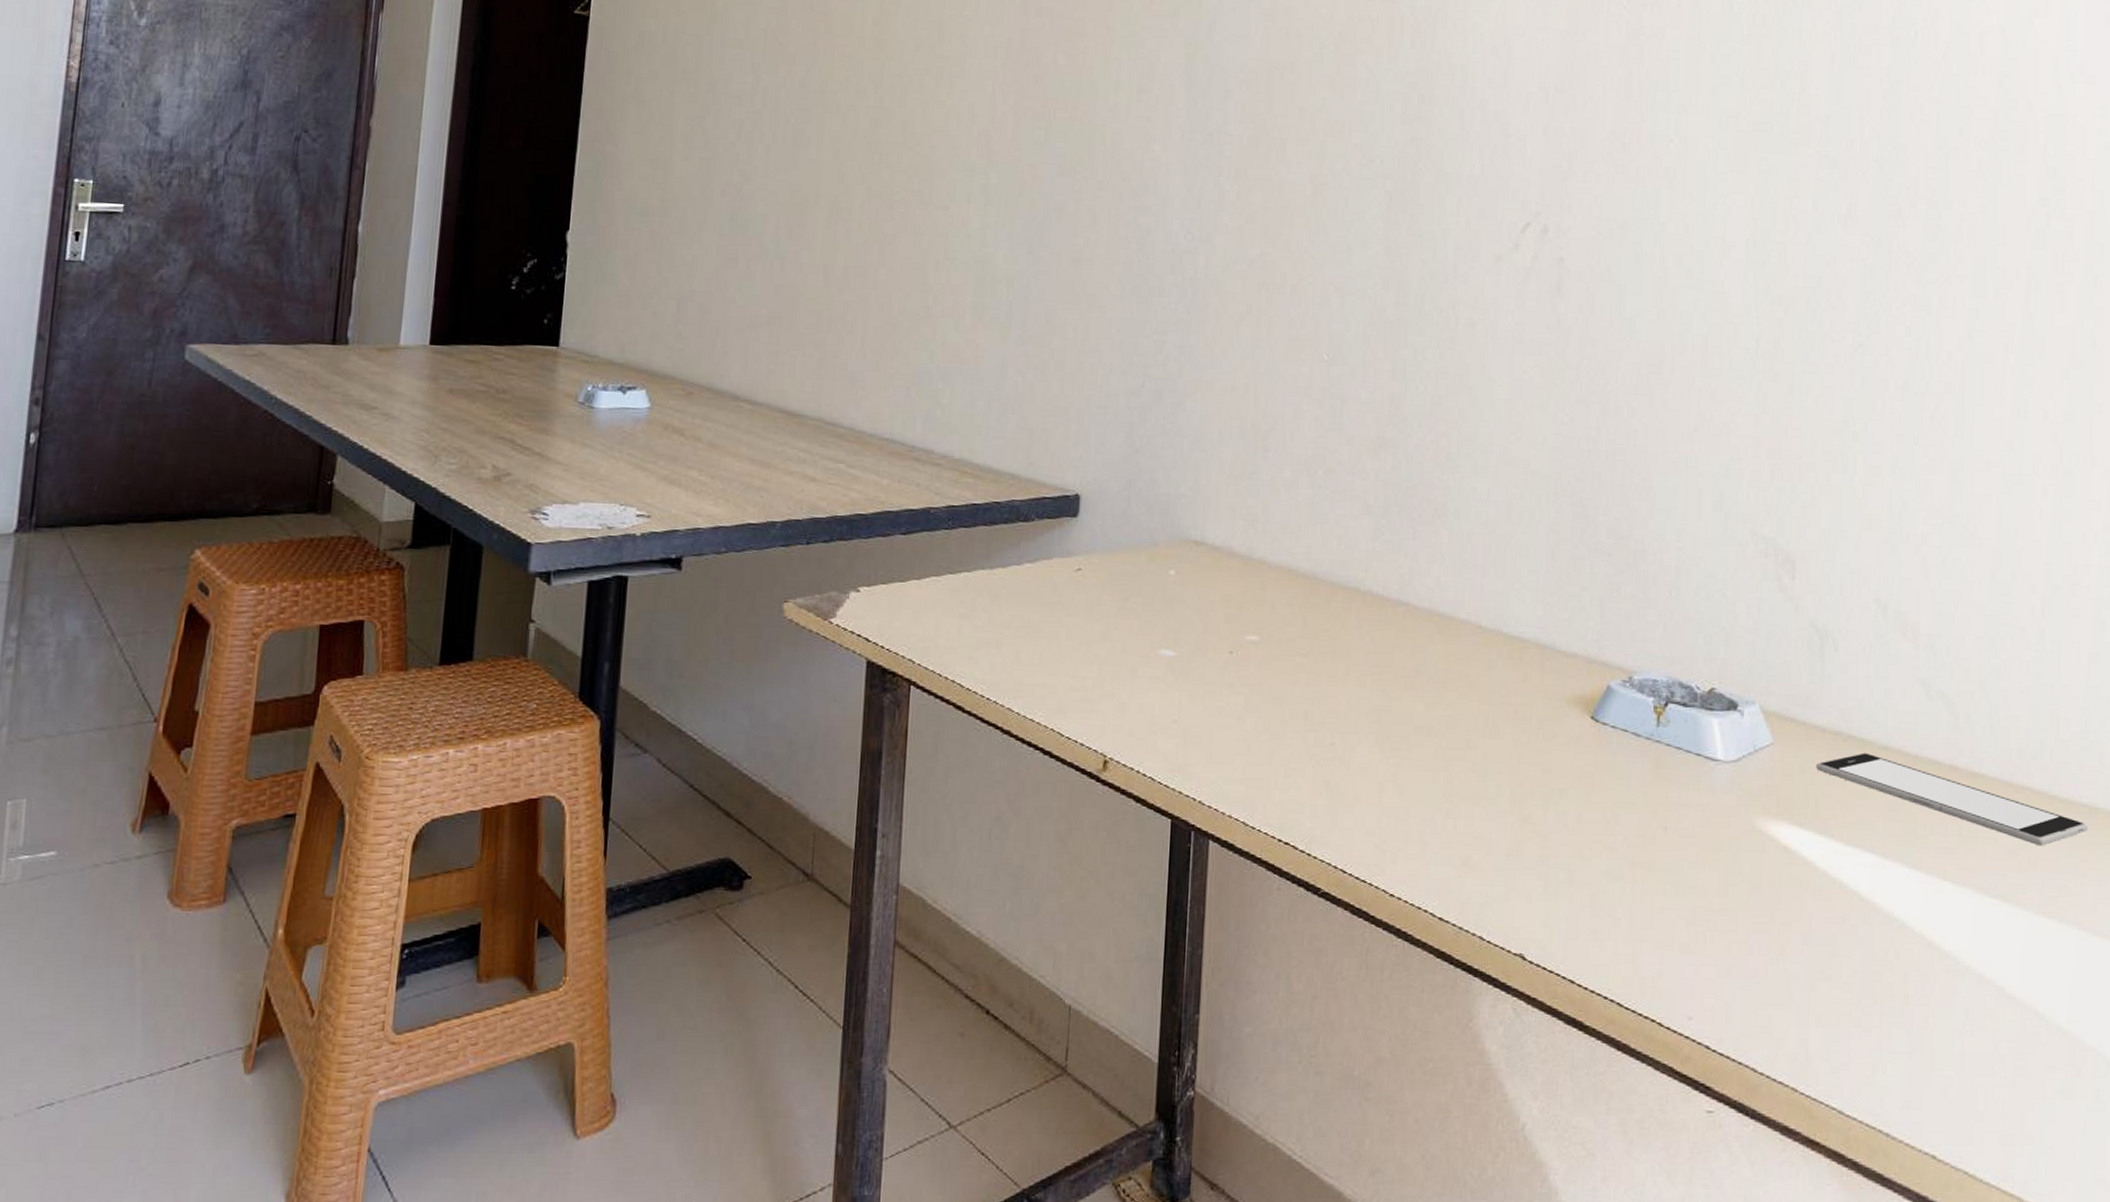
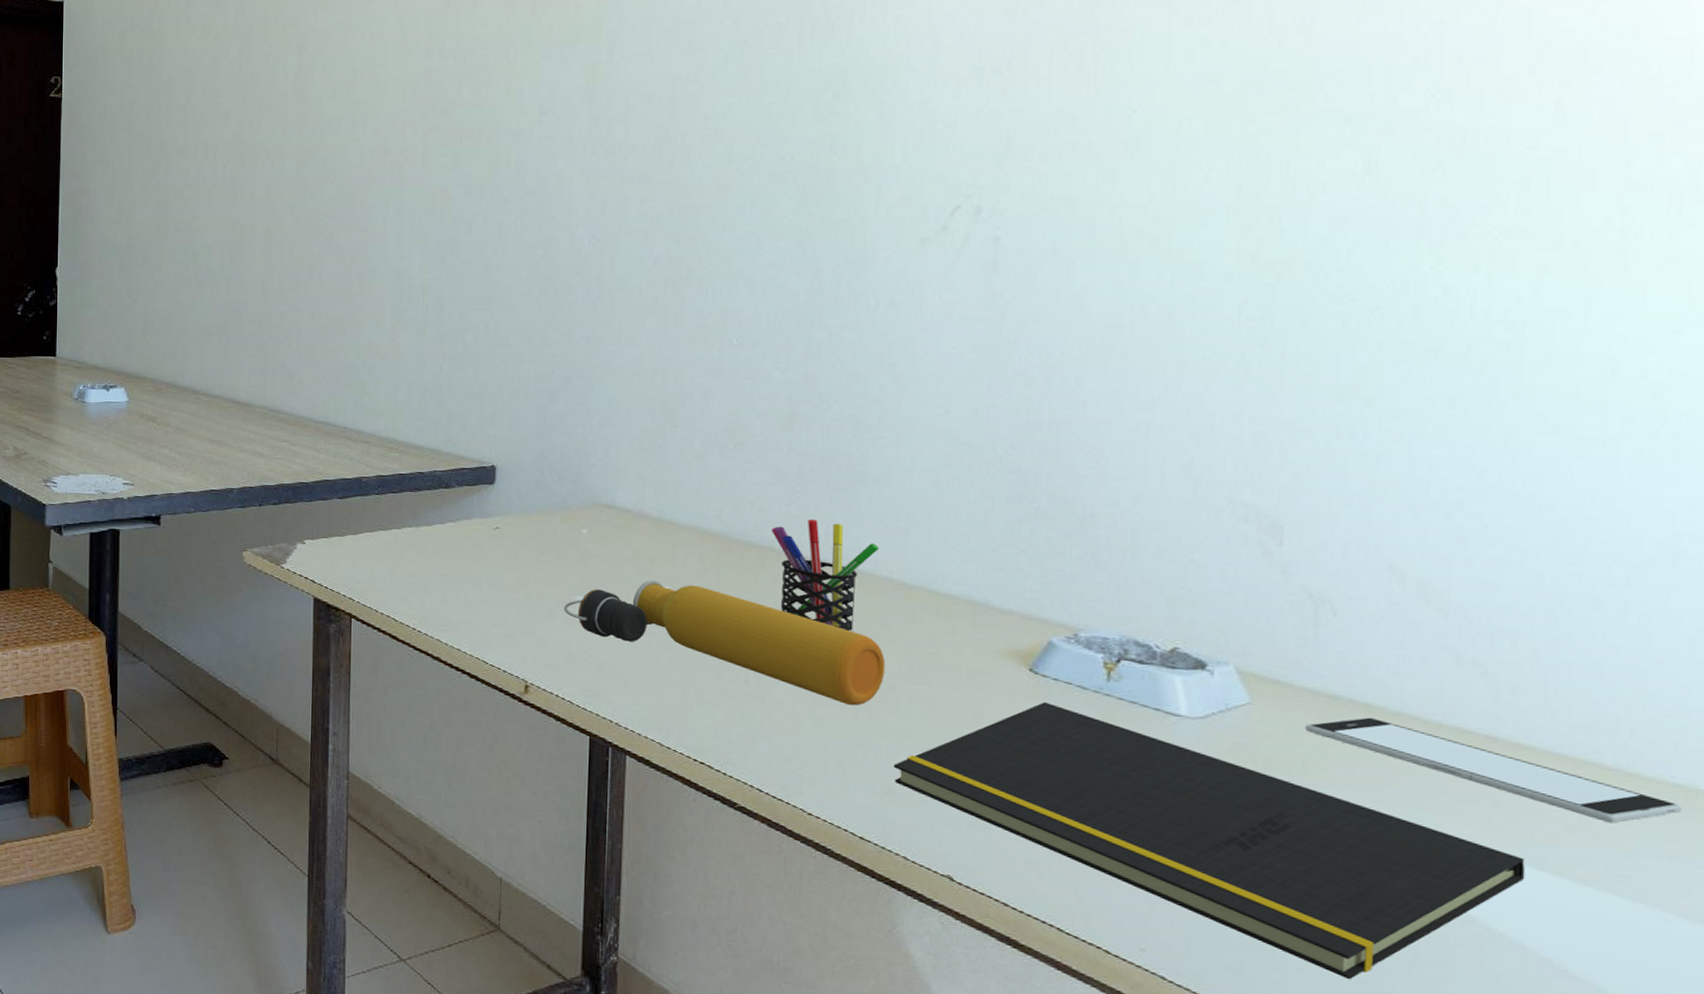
water bottle: none [1147,629,1464,767] -> present [563,580,886,706]
pen holder: none [1358,555,1458,682] -> present [772,518,879,632]
notepad: none [1470,753,1983,1029] -> present [893,702,1526,980]

